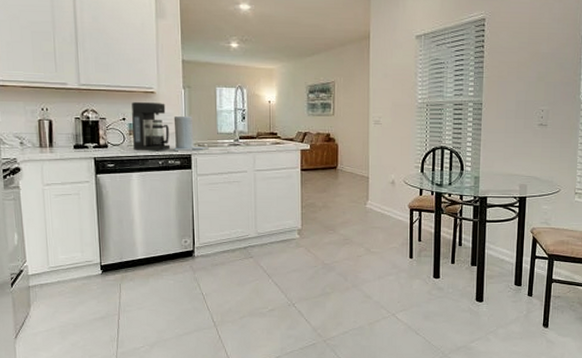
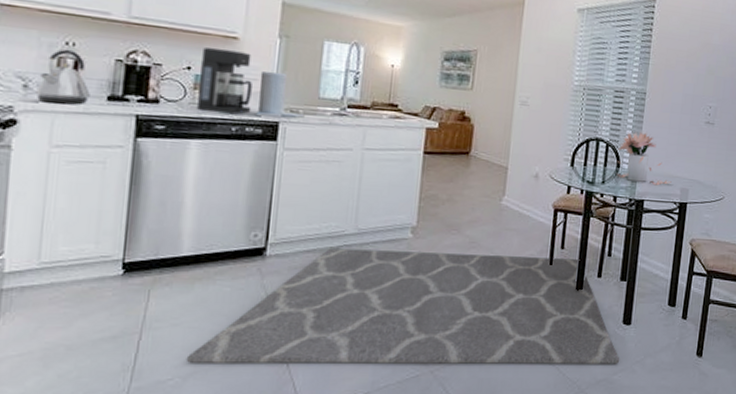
kettle: none [28,113,63,155] -> present [36,49,90,106]
rug: none [150,249,476,336] -> present [186,248,620,366]
bouquet: none [459,138,513,184] -> present [615,131,674,186]

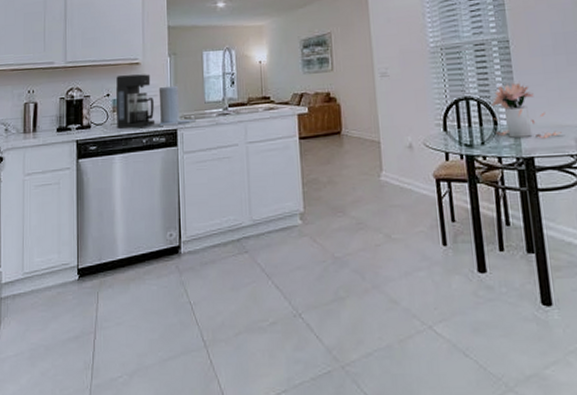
kettle: present [36,49,90,106] -> none [13,96,46,142]
rug: present [186,248,620,366] -> none [130,232,549,362]

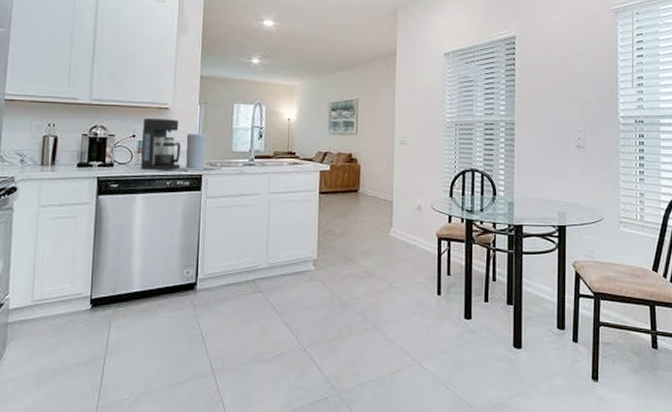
bouquet: present [489,82,565,139] -> none [491,160,551,211]

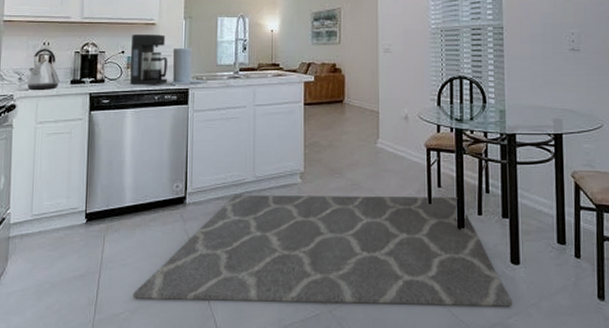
kettle: none [29,129,65,174] -> present [26,48,60,91]
rug: none [138,281,514,390] -> present [132,195,513,308]

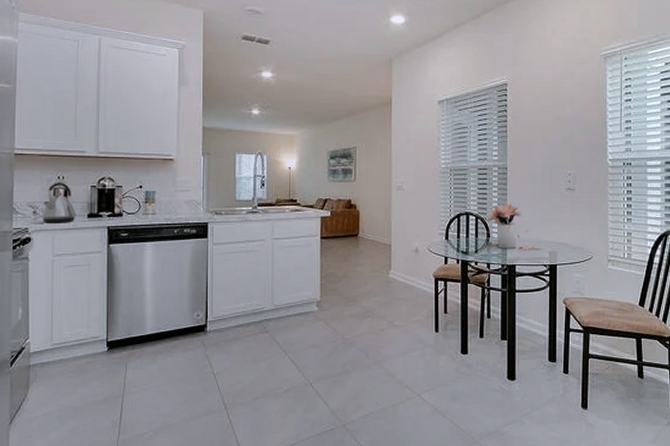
coffee maker: present [129,34,168,86] -> none [148,170,187,220]
rug: present [132,195,513,308] -> none [156,322,509,421]
paper towel: present [172,47,207,86] -> none [191,183,226,220]
bouquet: none [481,66,545,118] -> present [485,203,542,251]

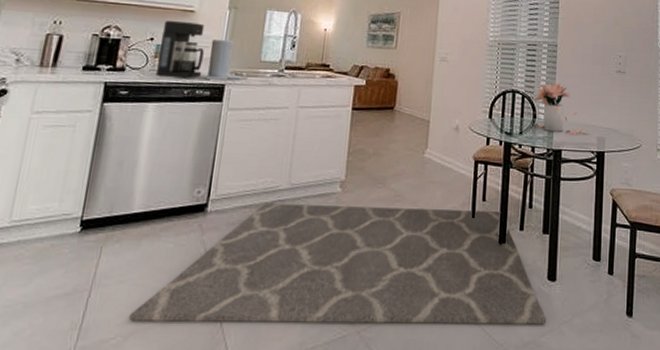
kettle: present [41,182,76,224] -> none [25,27,69,76]
coffee maker: none [148,170,187,220] -> present [155,21,205,79]
rug: none [156,322,509,421] -> present [128,203,547,326]
paper towel: none [191,183,226,220] -> present [206,38,248,82]

